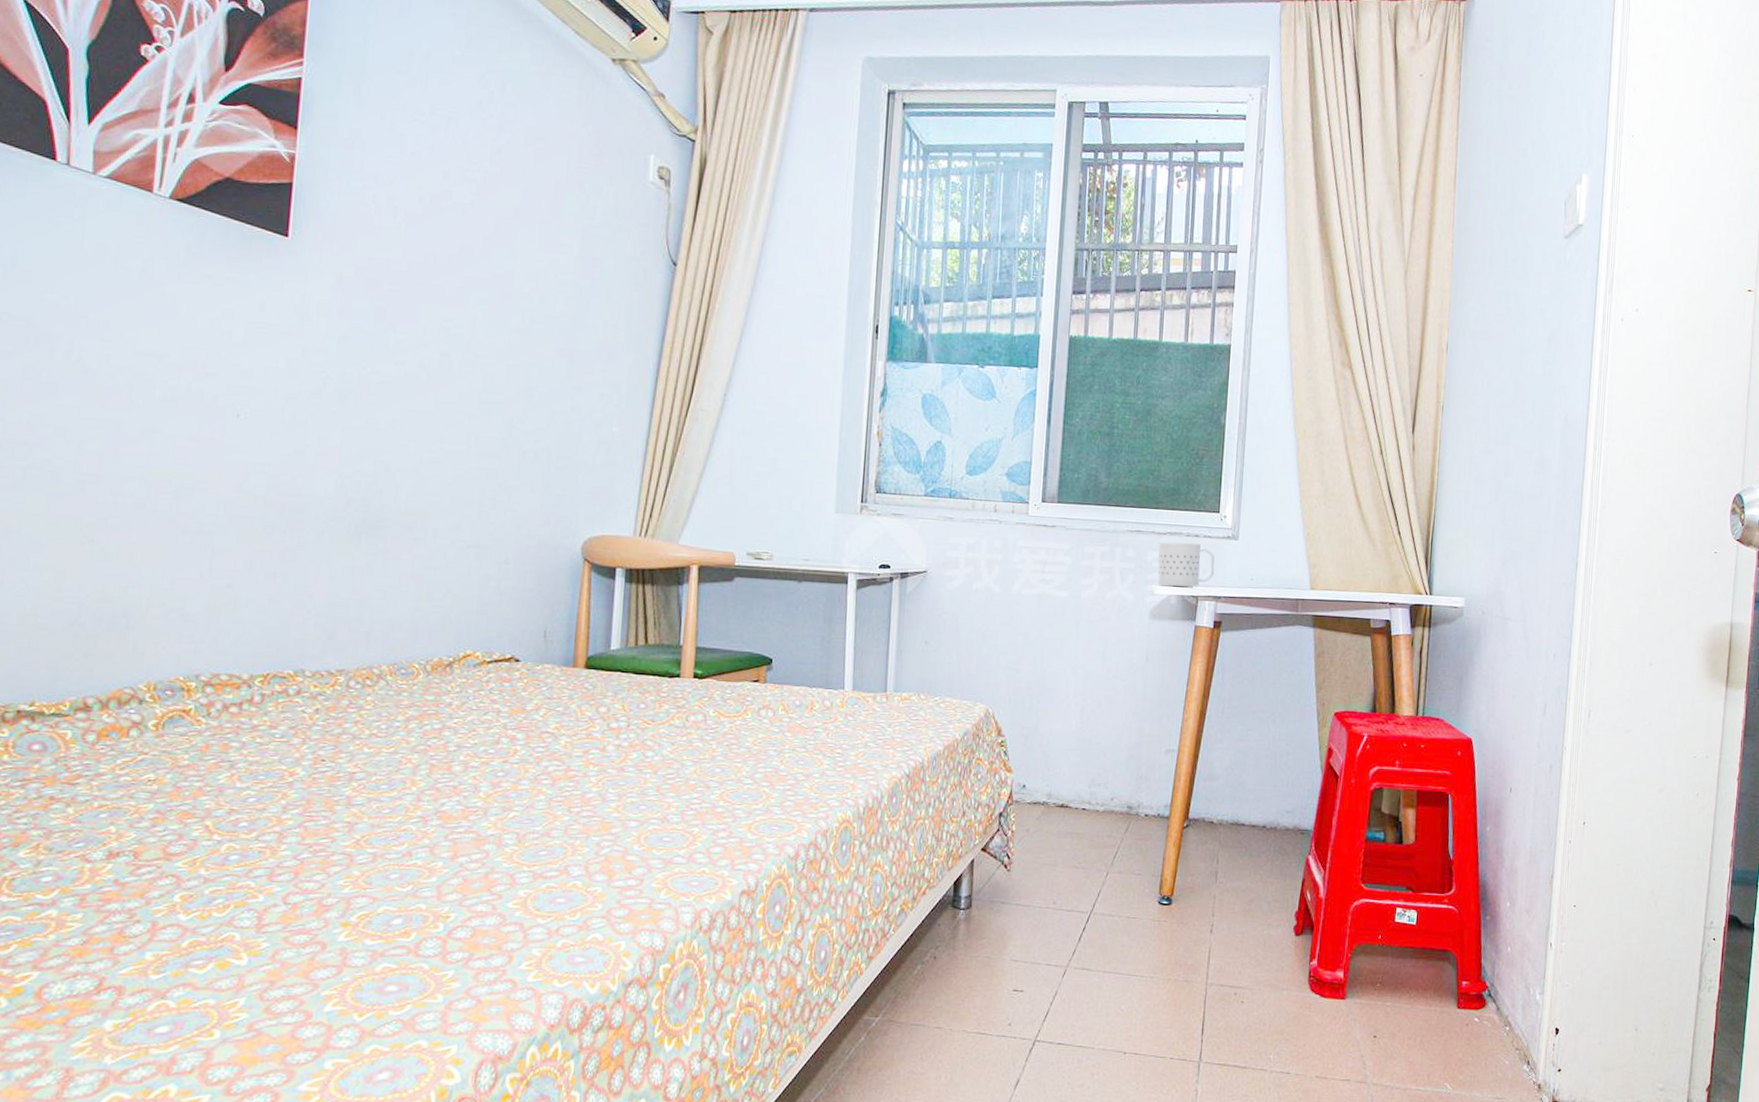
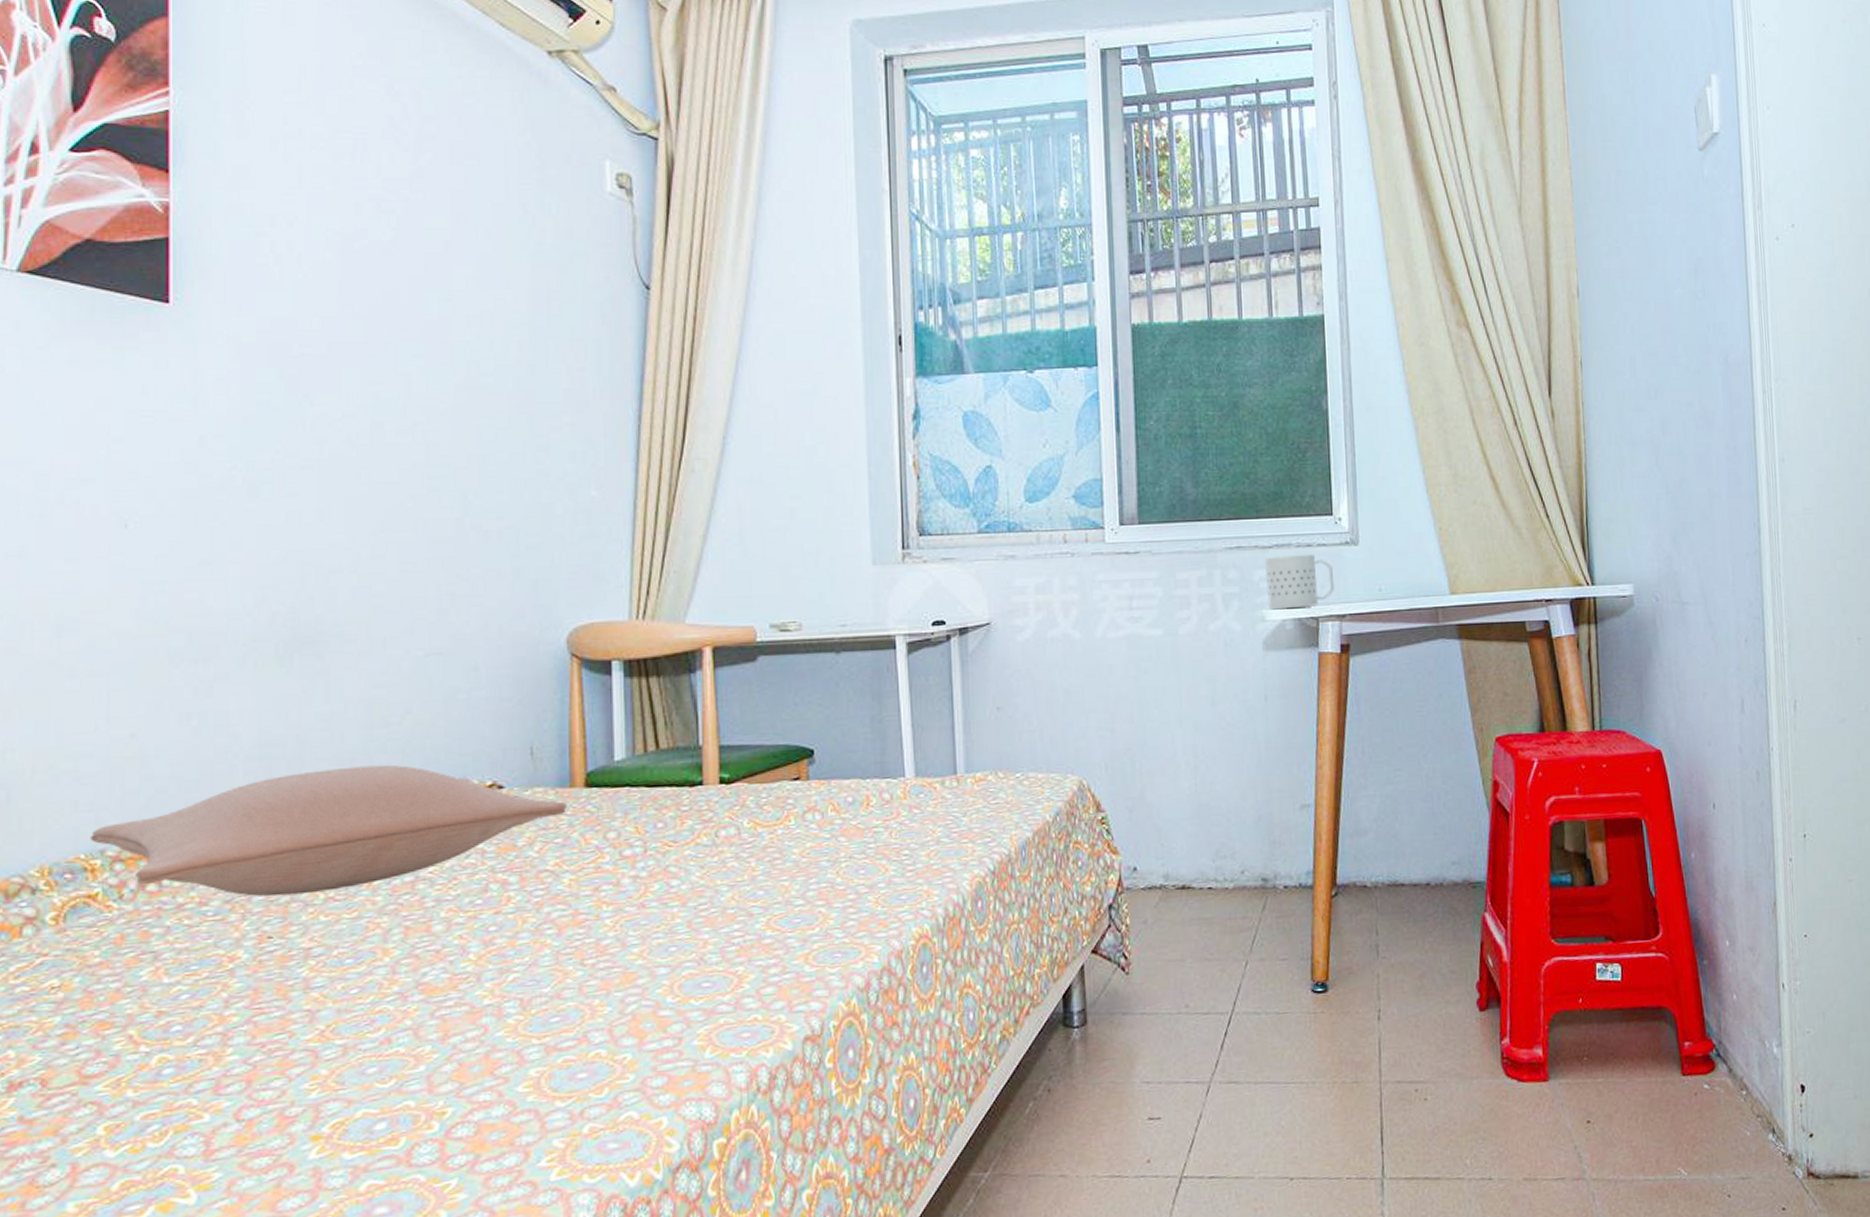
pillow: none [189,630,570,729] -> present [91,764,568,897]

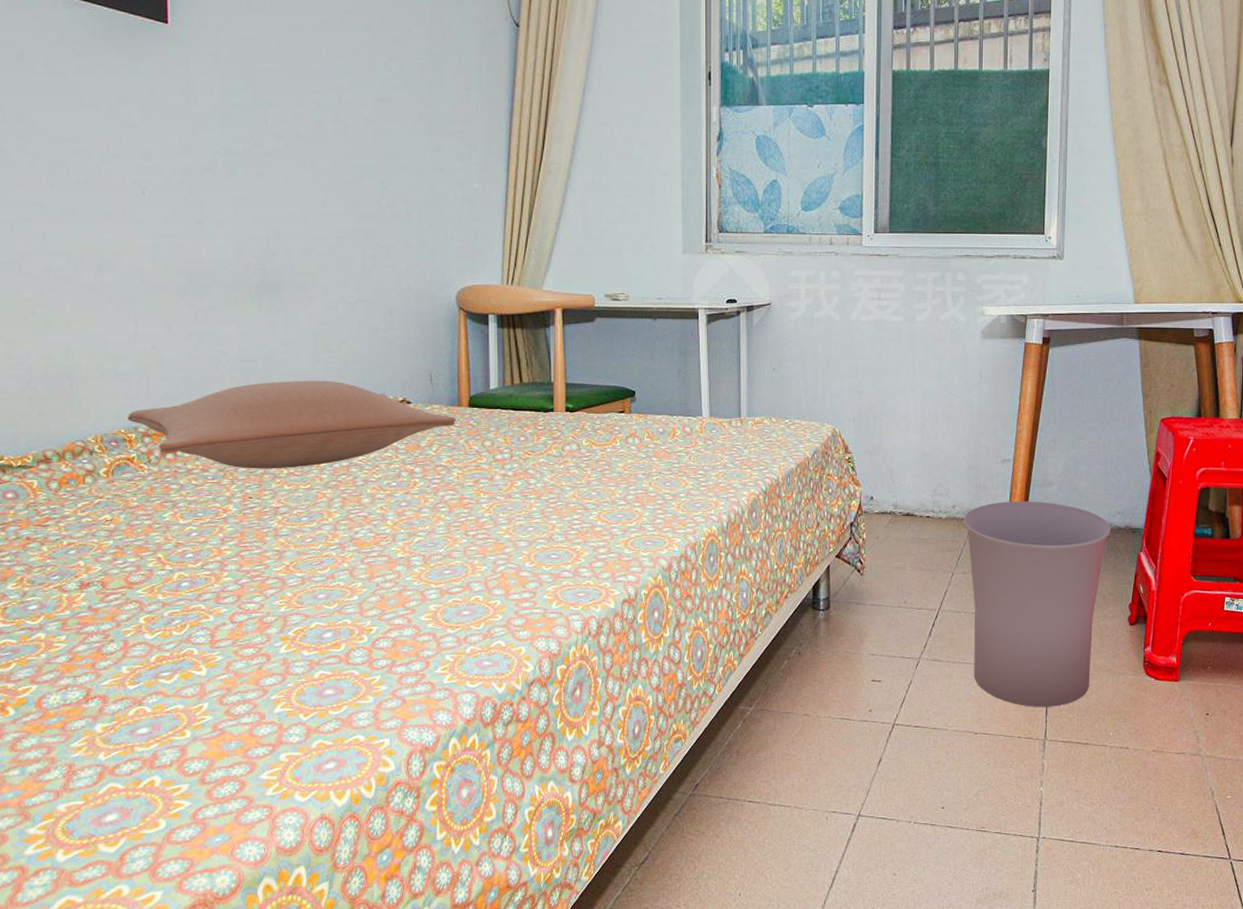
waste bin: none [1255,856,1445,1135] -> present [963,501,1110,707]
mug: present [1264,554,1335,610] -> none [987,264,1042,307]

